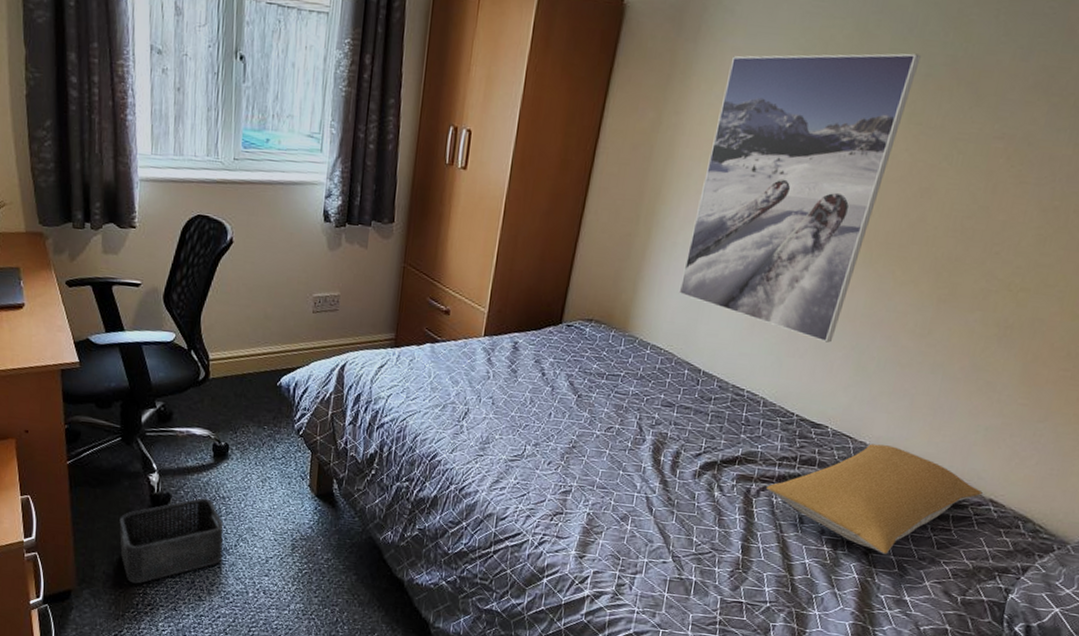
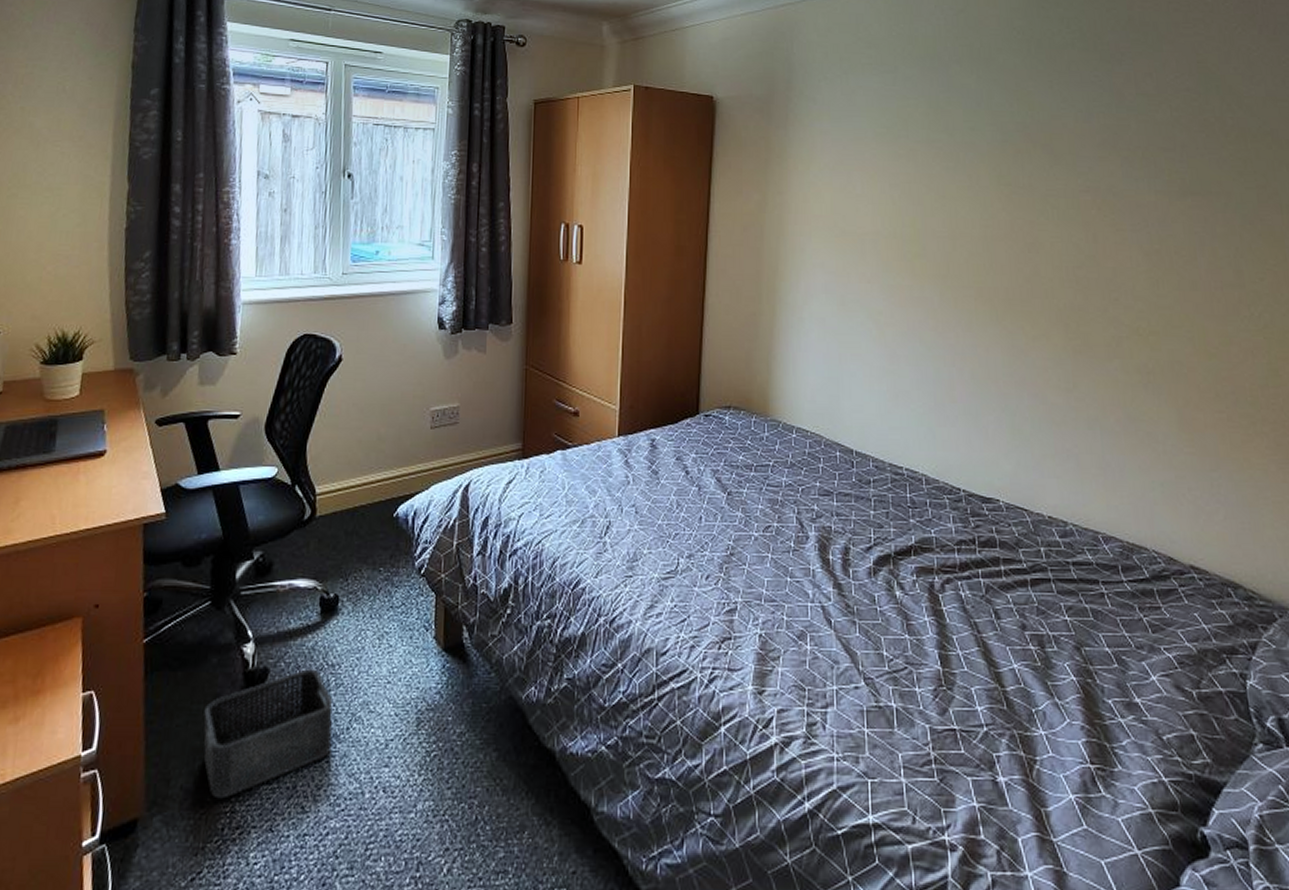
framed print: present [678,53,921,343] -> none [814,123,994,407]
pillow: present [766,444,983,554] -> none [951,515,1180,646]

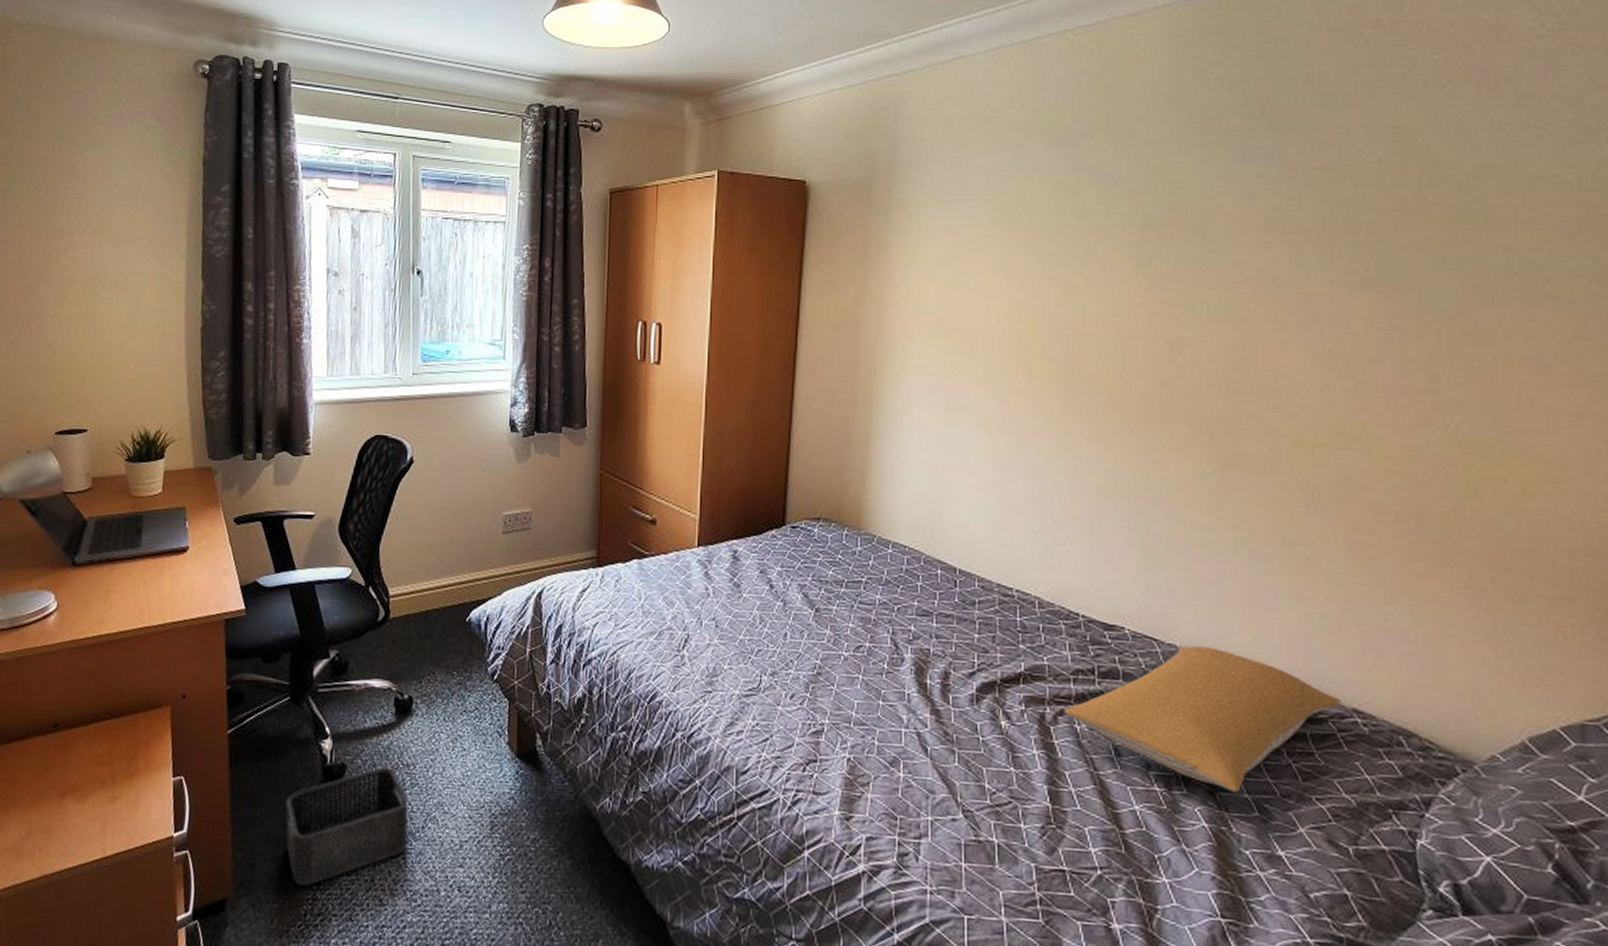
pillow: none [951,515,1180,646] -> present [1065,646,1341,792]

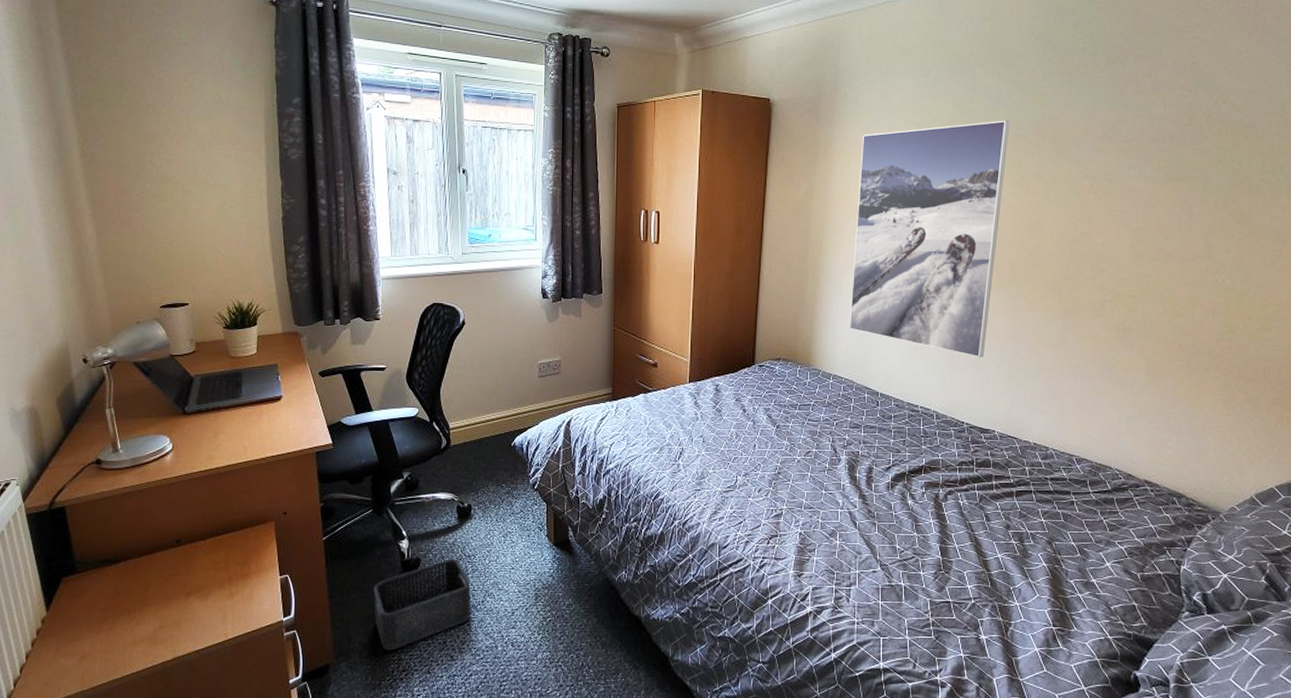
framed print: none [914,206,1133,525] -> present [849,120,1010,358]
pillow: present [1065,646,1341,792] -> none [952,442,1137,541]

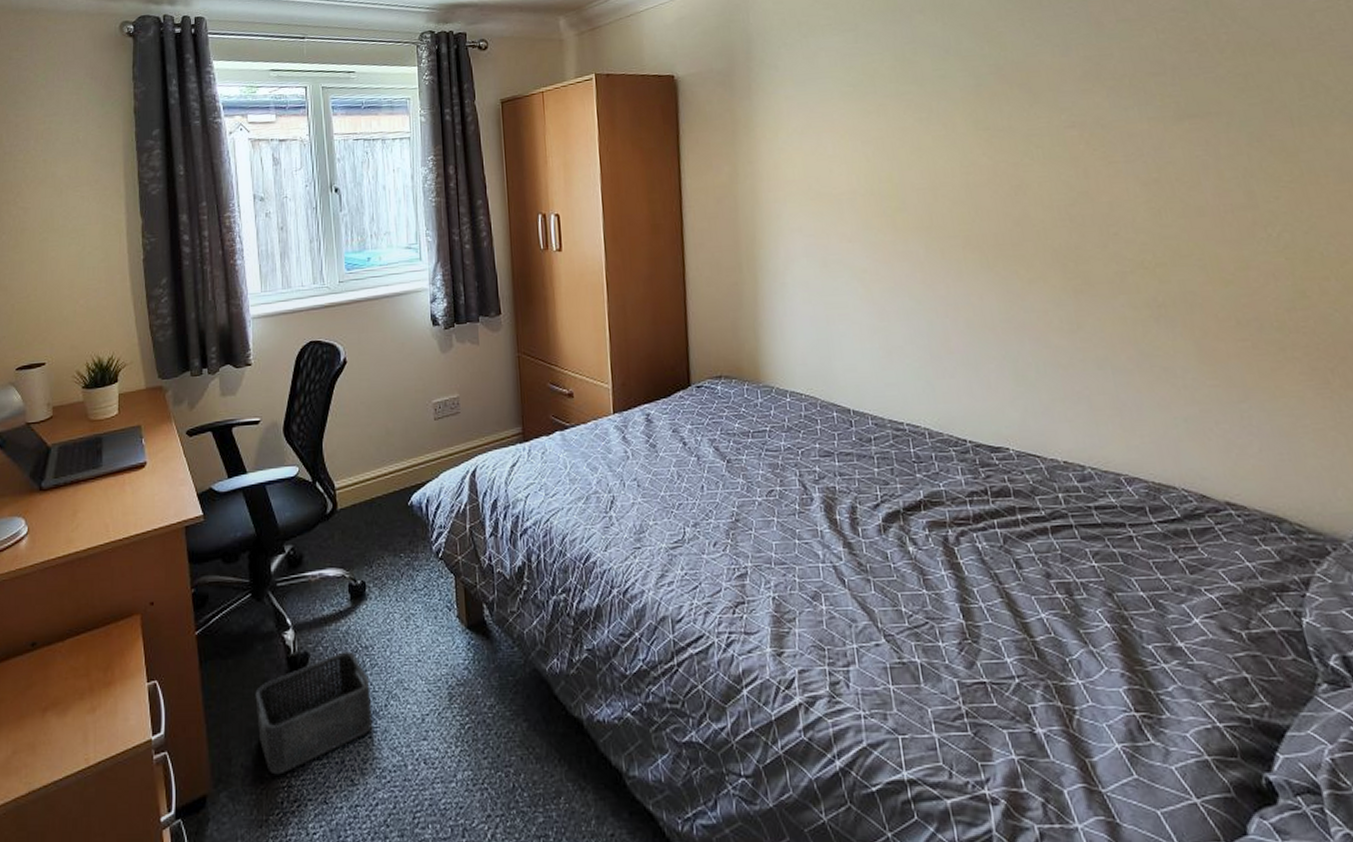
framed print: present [849,120,1010,358] -> none [788,69,979,357]

